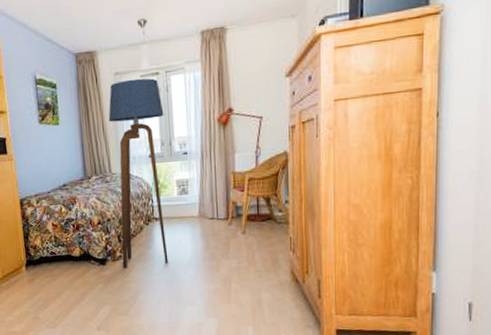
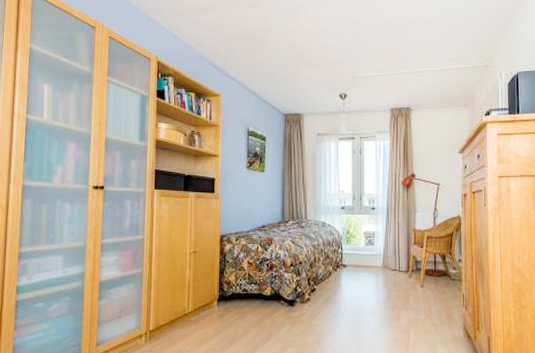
floor lamp: present [108,78,168,269] -> none [308,140,357,311]

